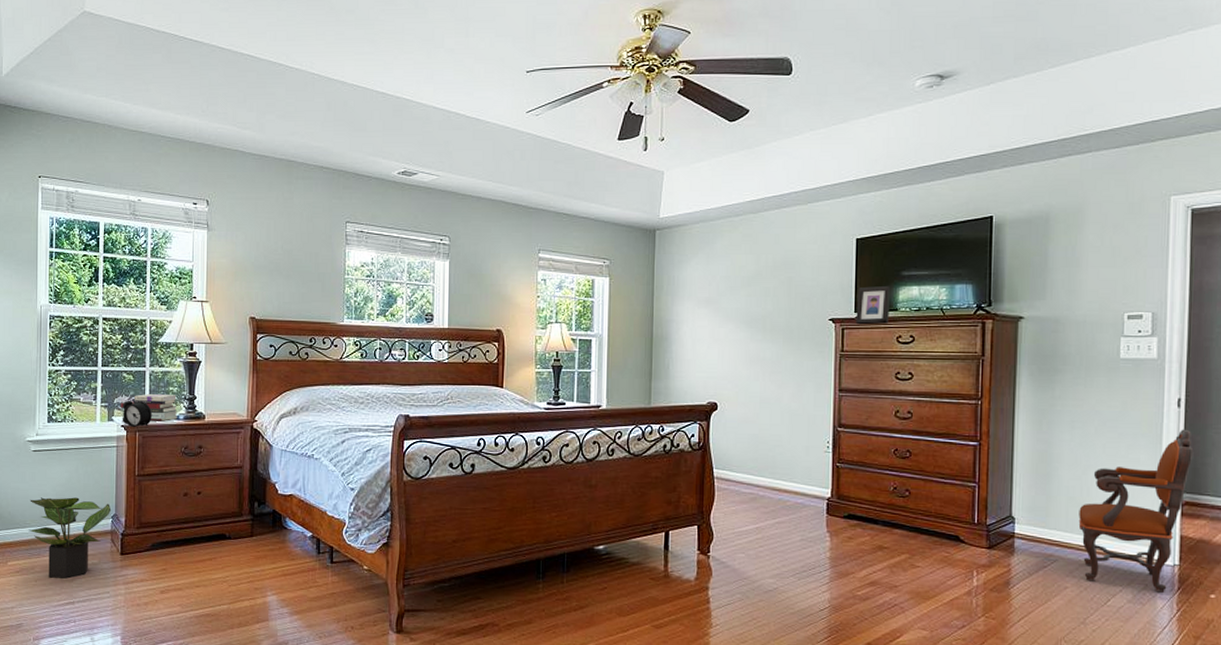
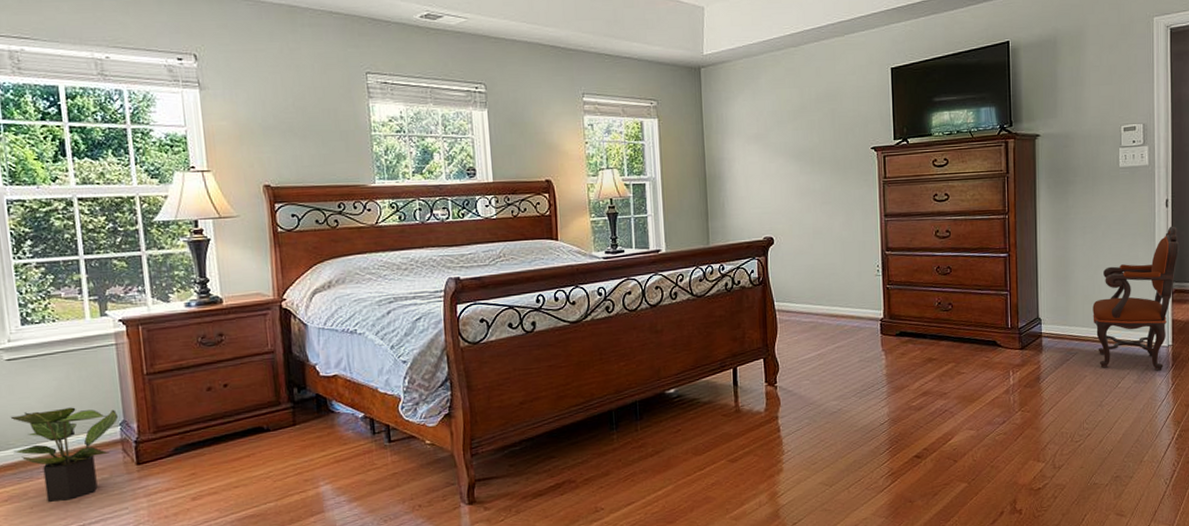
books: present [121,394,178,421] -> none [114,279,189,312]
alarm clock: present [122,401,152,428] -> none [116,290,157,321]
picture frame: present [855,285,891,325] -> none [895,112,926,152]

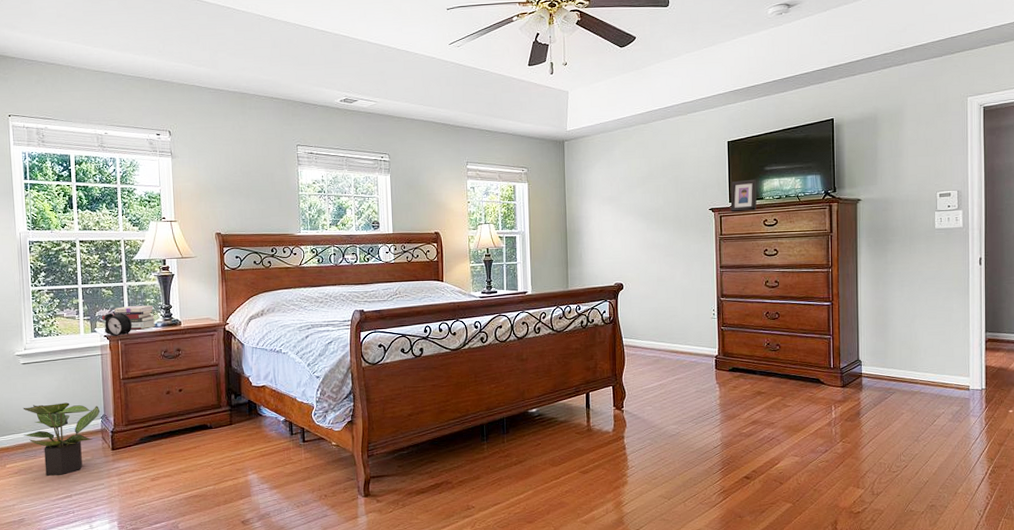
books: none [114,279,189,312] -> present [102,305,156,330]
alarm clock: none [116,290,157,321] -> present [103,313,132,337]
picture frame: none [895,112,926,152] -> present [730,179,758,213]
armchair: present [1092,226,1180,371] -> none [909,281,993,412]

